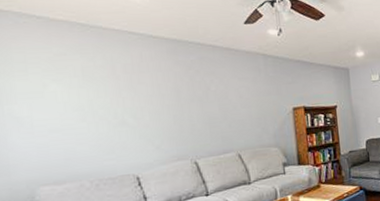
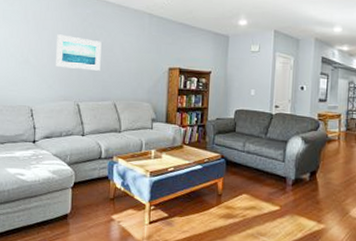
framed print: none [158,87,217,125] -> present [56,34,102,71]

